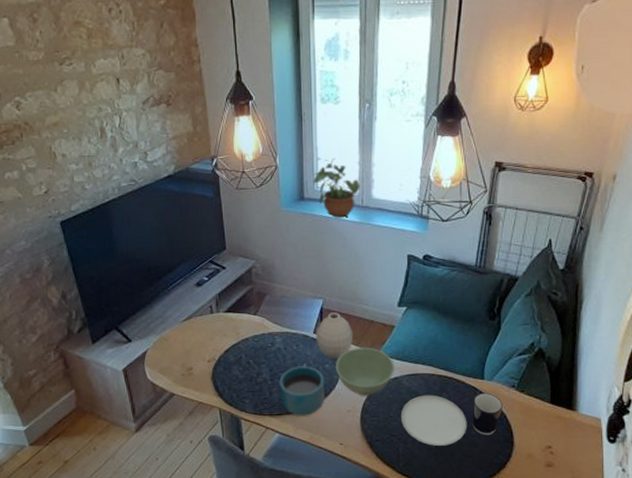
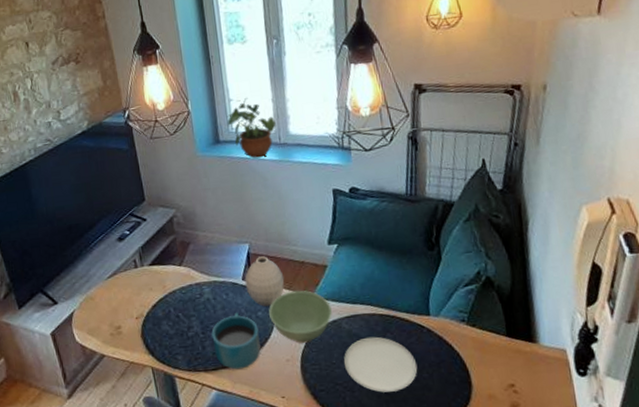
mug: present [472,392,503,435] -> none [420,330,455,377]

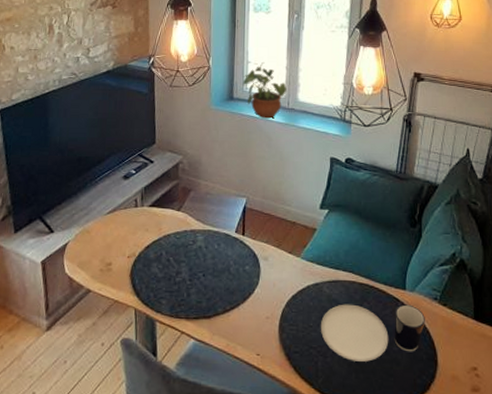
cup: present [211,312,261,370] -> none [198,263,244,321]
vase: present [244,256,285,307] -> none [237,212,275,261]
bowl: present [269,290,332,343] -> none [256,249,315,302]
mug: none [420,330,455,377] -> present [394,304,425,352]

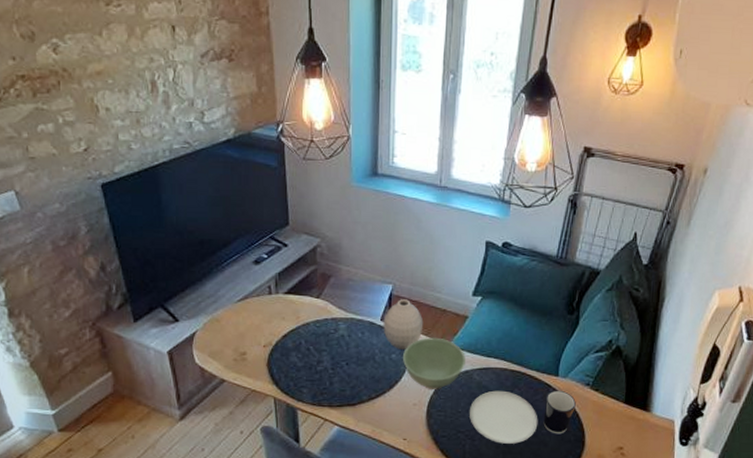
vase: none [237,212,275,261] -> present [383,299,424,350]
potted plant: present [242,62,287,119] -> none [388,132,439,198]
bowl: none [256,249,315,302] -> present [403,337,466,389]

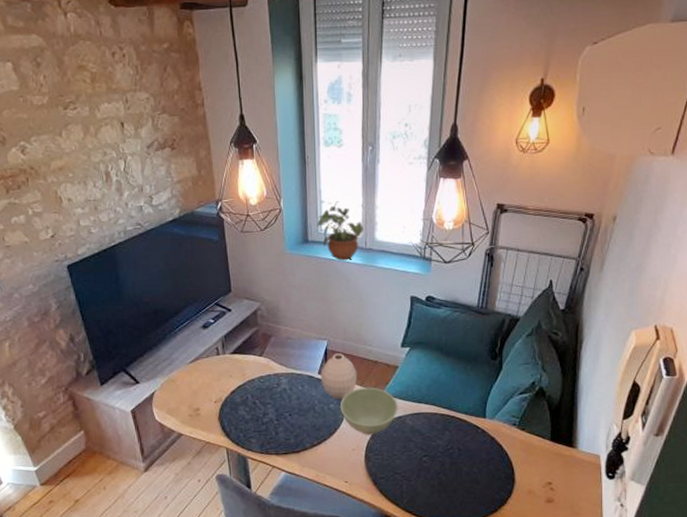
potted plant: none [388,132,439,198] -> present [317,201,363,261]
plate: present [470,390,538,444] -> none [405,433,469,483]
mug: present [543,390,576,434] -> none [474,431,504,473]

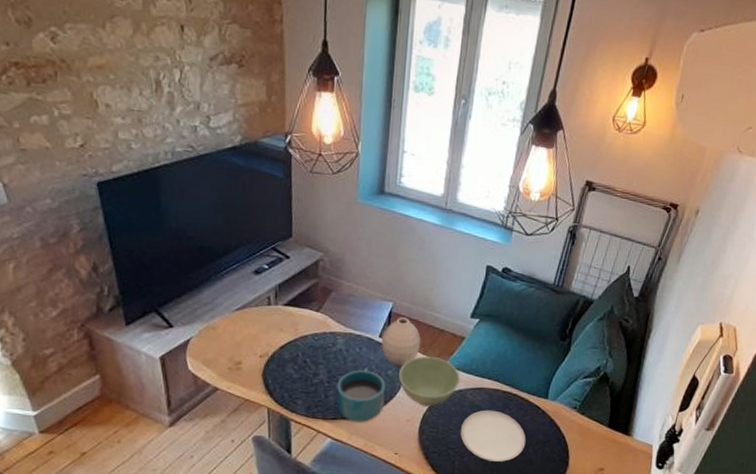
cup: none [285,403,330,455] -> present [336,367,386,422]
potted plant: present [317,201,363,261] -> none [396,153,446,219]
plate: none [405,433,469,483] -> present [461,410,526,462]

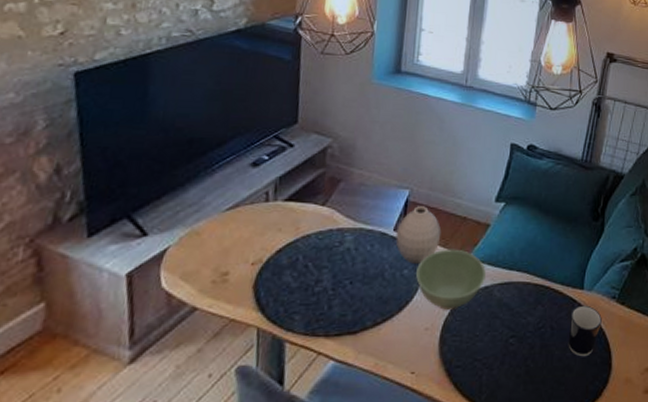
cup: present [336,367,386,422] -> none [342,267,401,337]
plate: present [461,410,526,462] -> none [488,308,563,372]
mug: none [530,412,563,454] -> present [568,305,602,357]

